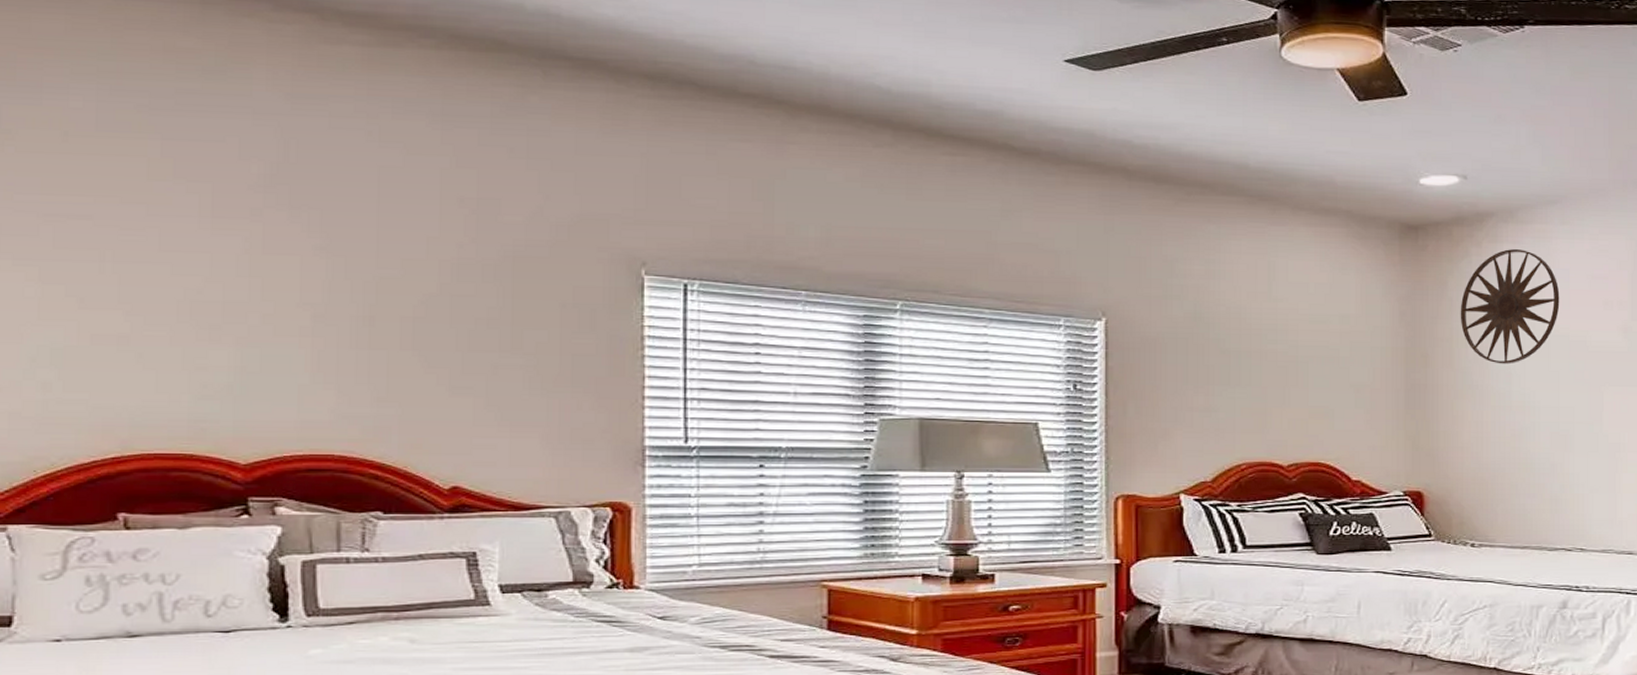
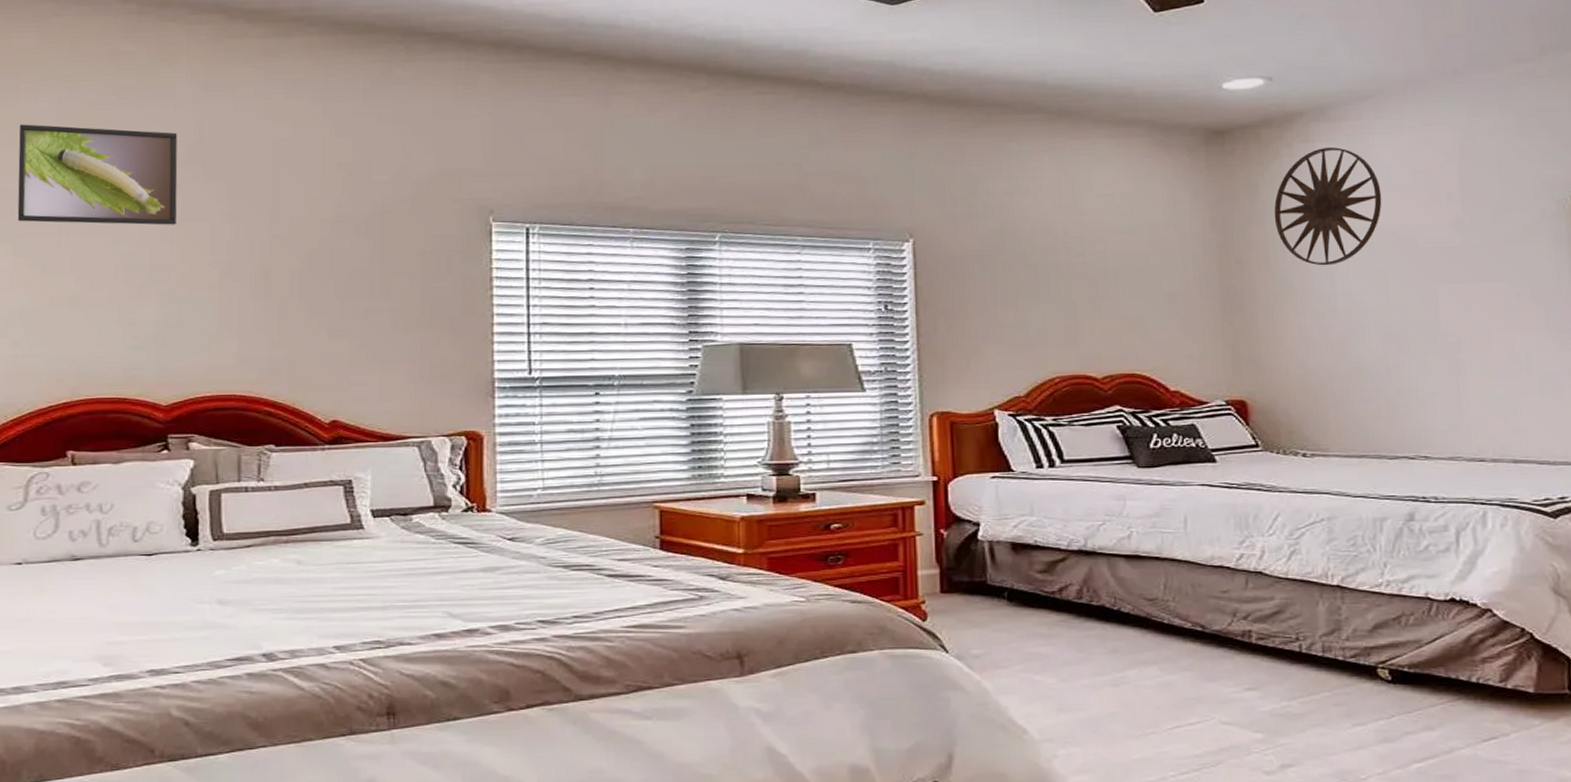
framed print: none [44,126,257,258] -> present [17,124,178,225]

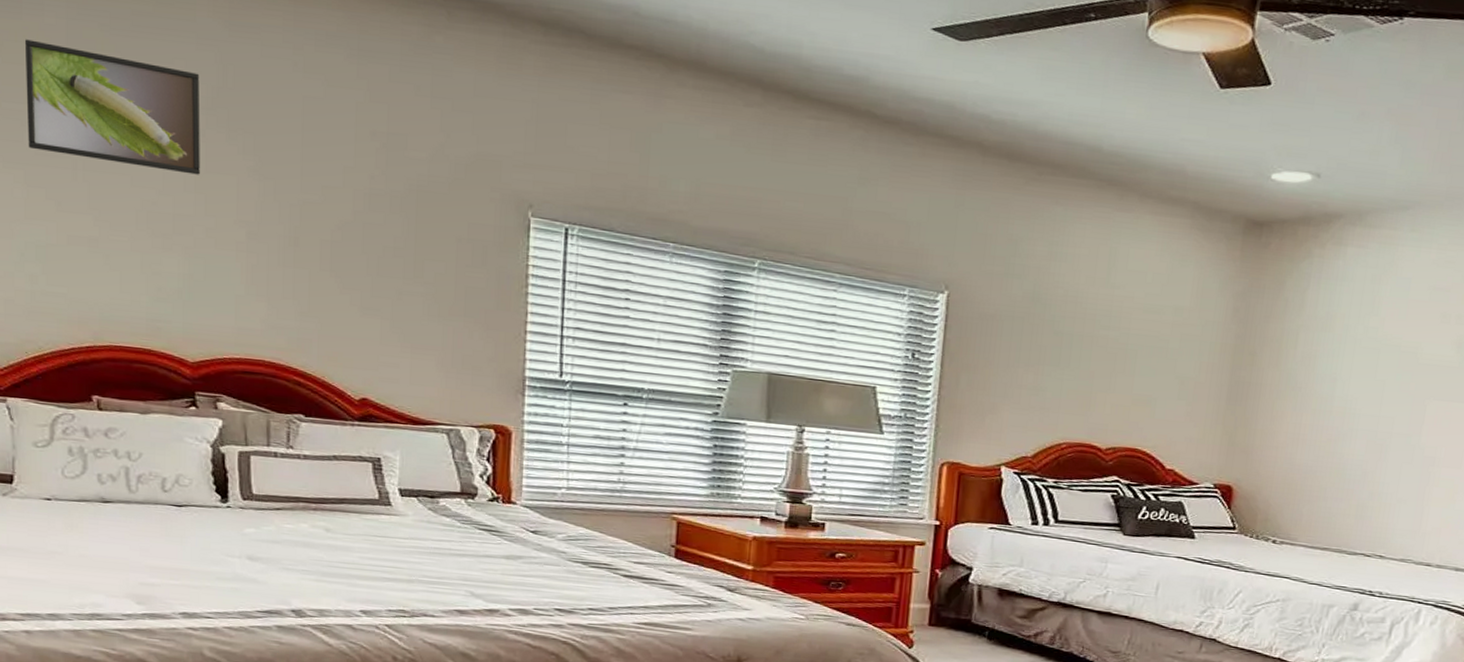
wall art: present [1274,147,1382,266] -> none [1293,253,1398,370]

